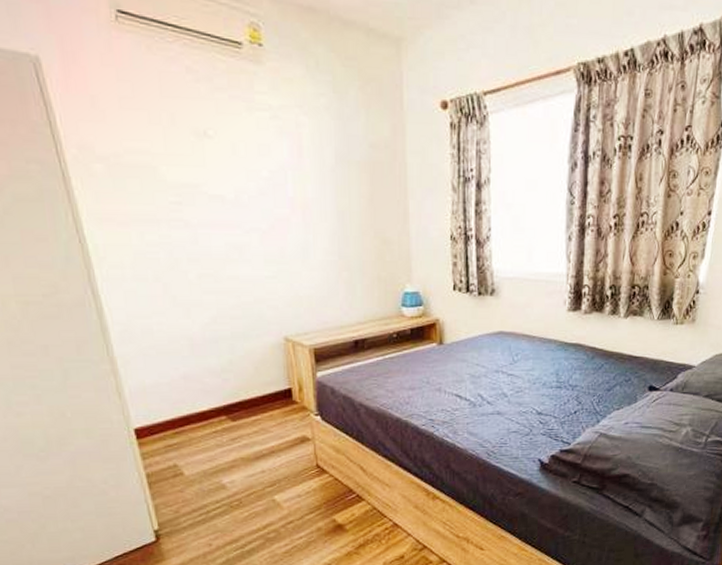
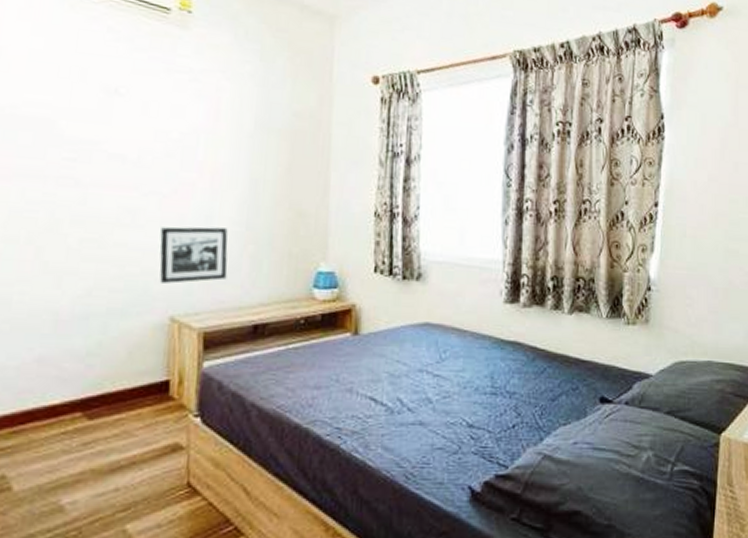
picture frame: none [265,258,328,309] -> present [159,226,228,284]

